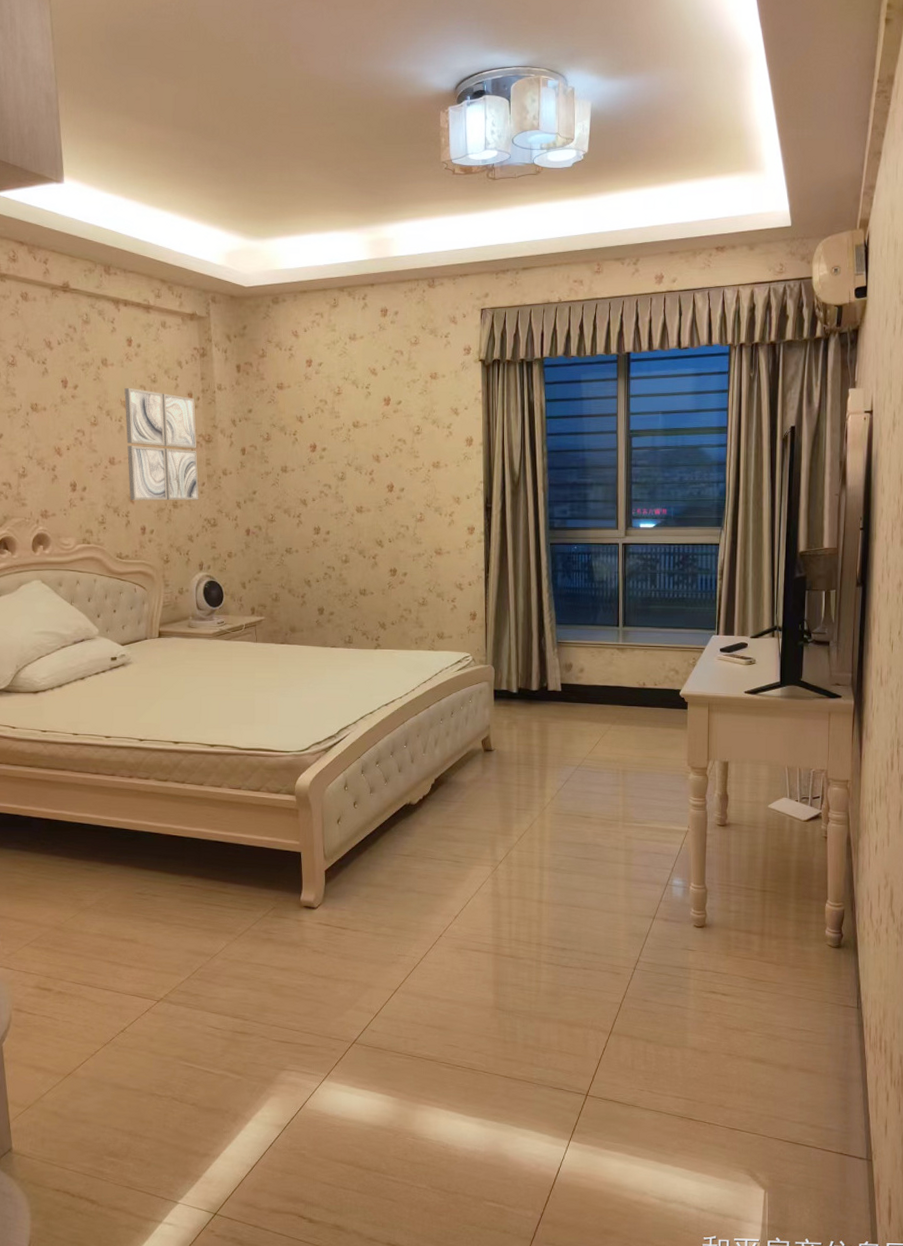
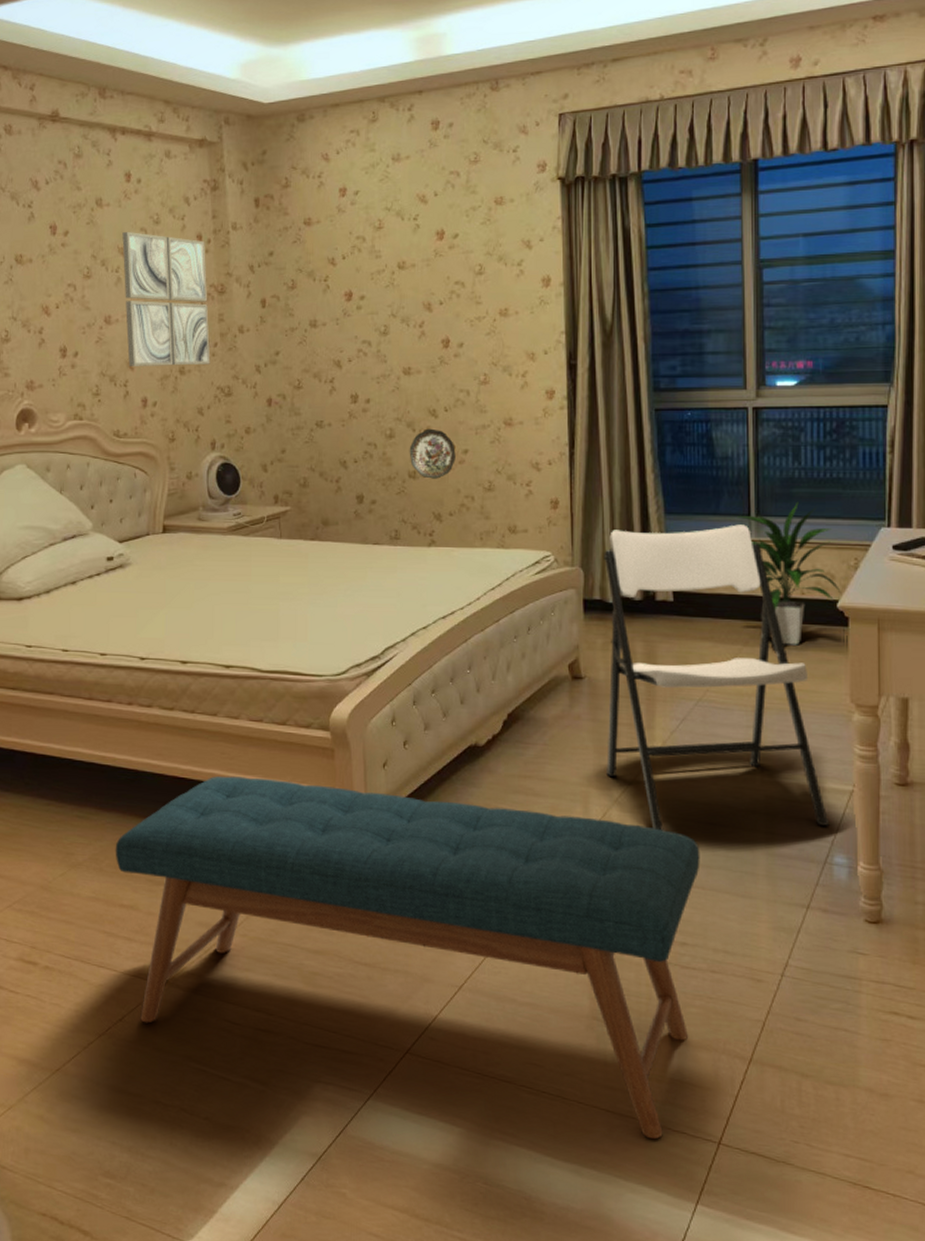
bench: none [118,833,577,1096] -> present [115,776,700,1140]
decorative plate: none [360,555,397,596] -> present [409,428,456,479]
chair: none [509,632,671,865] -> present [604,524,830,831]
indoor plant: none [609,615,683,724] -> present [737,501,841,645]

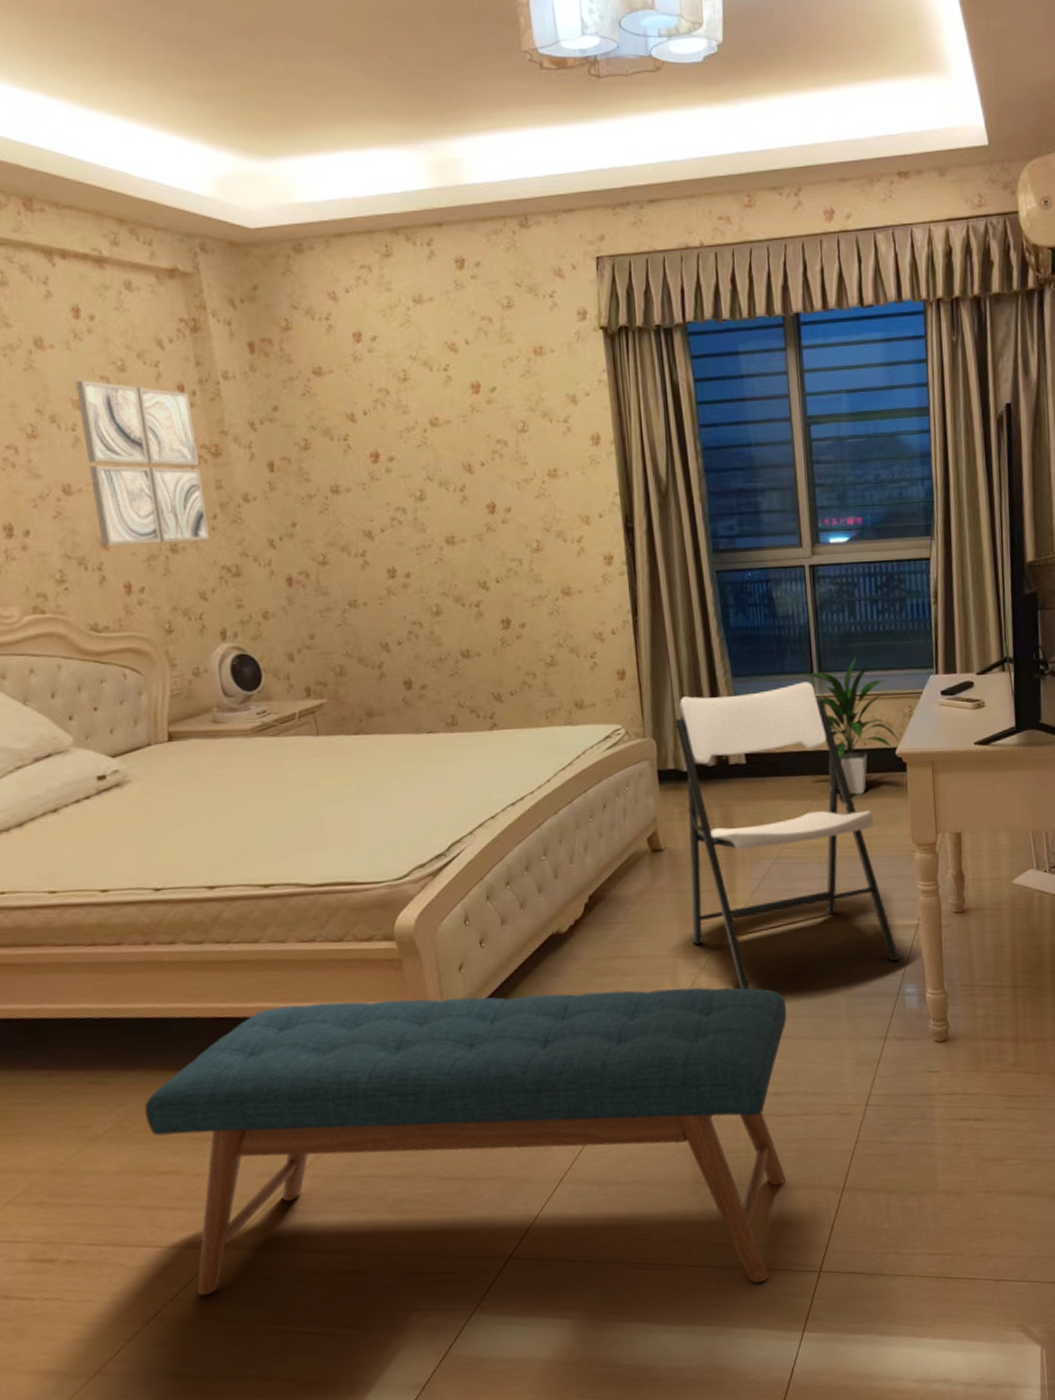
decorative plate: present [409,428,456,479] -> none [459,602,513,657]

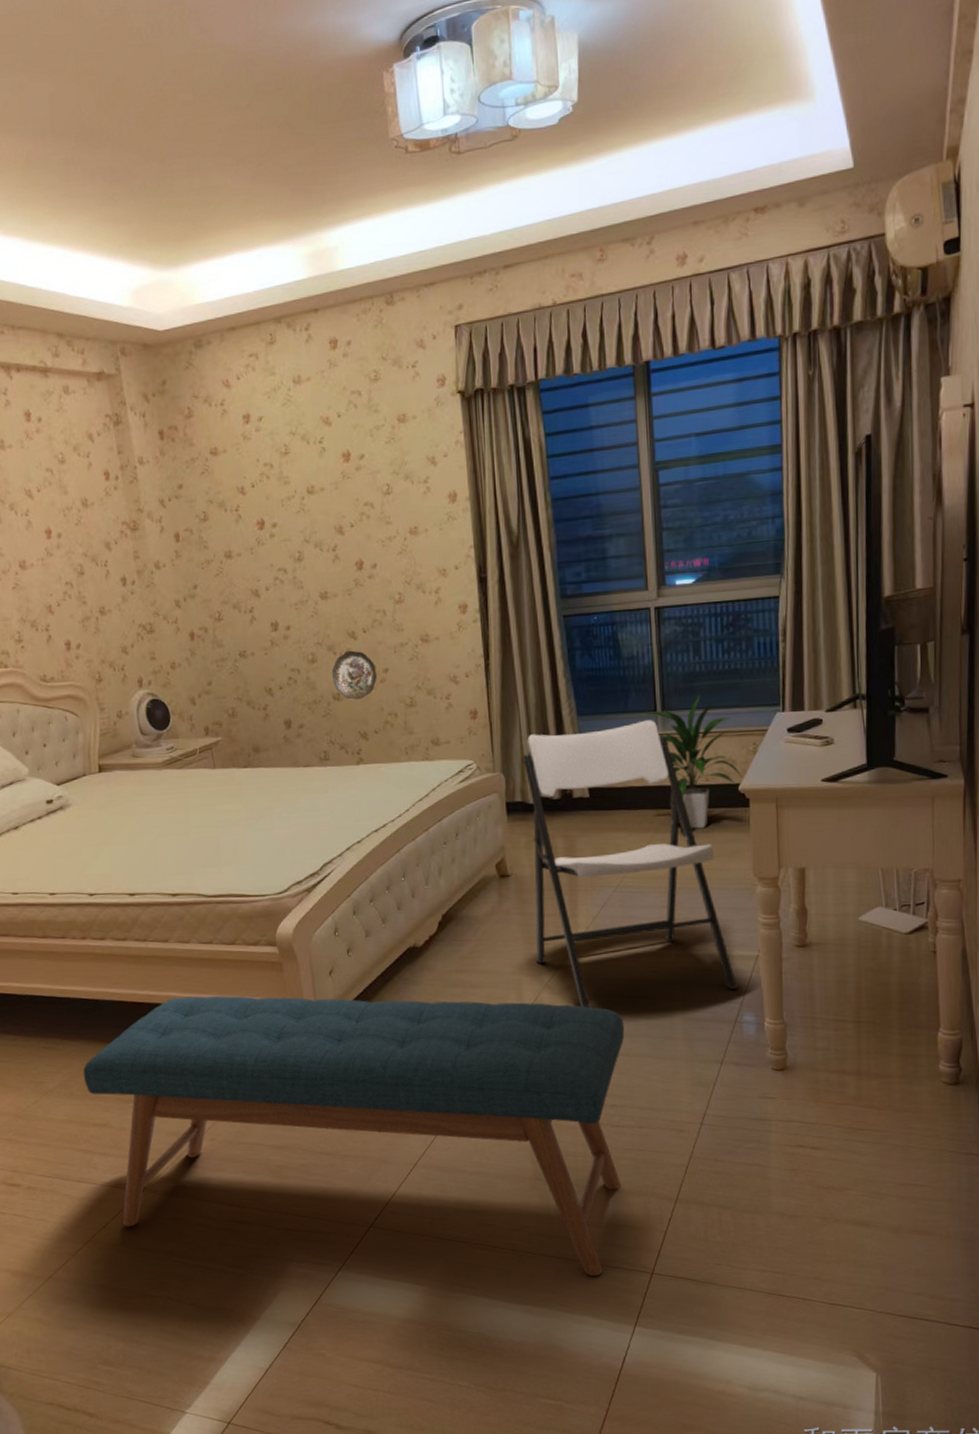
wall art: present [76,381,211,546] -> none [28,473,130,610]
decorative plate: none [459,602,513,657] -> present [331,650,377,700]

